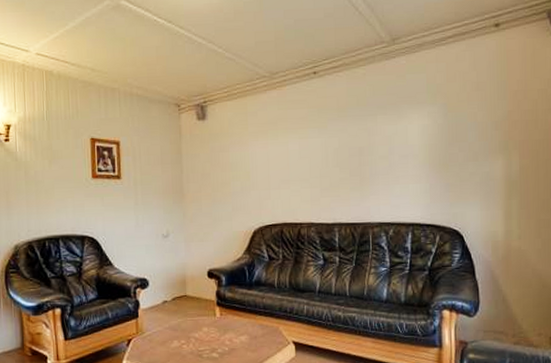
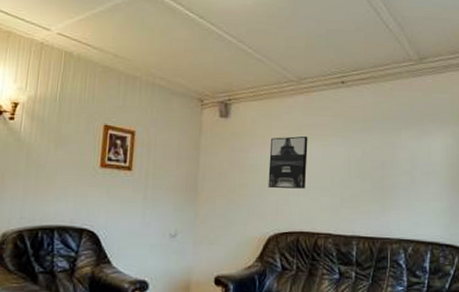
wall art: none [248,130,286,185] -> present [268,136,308,189]

